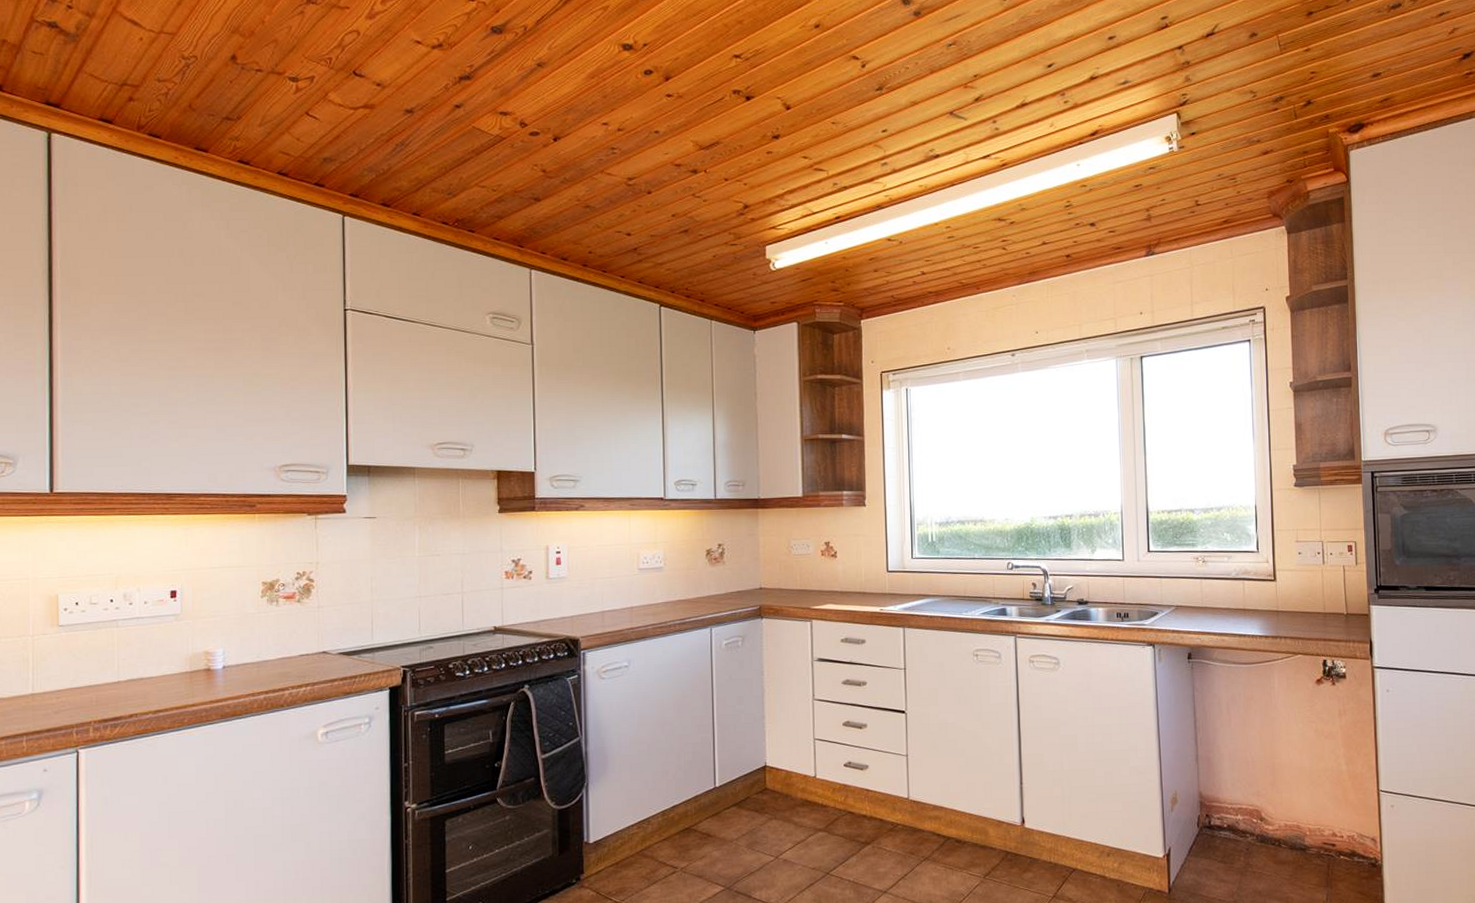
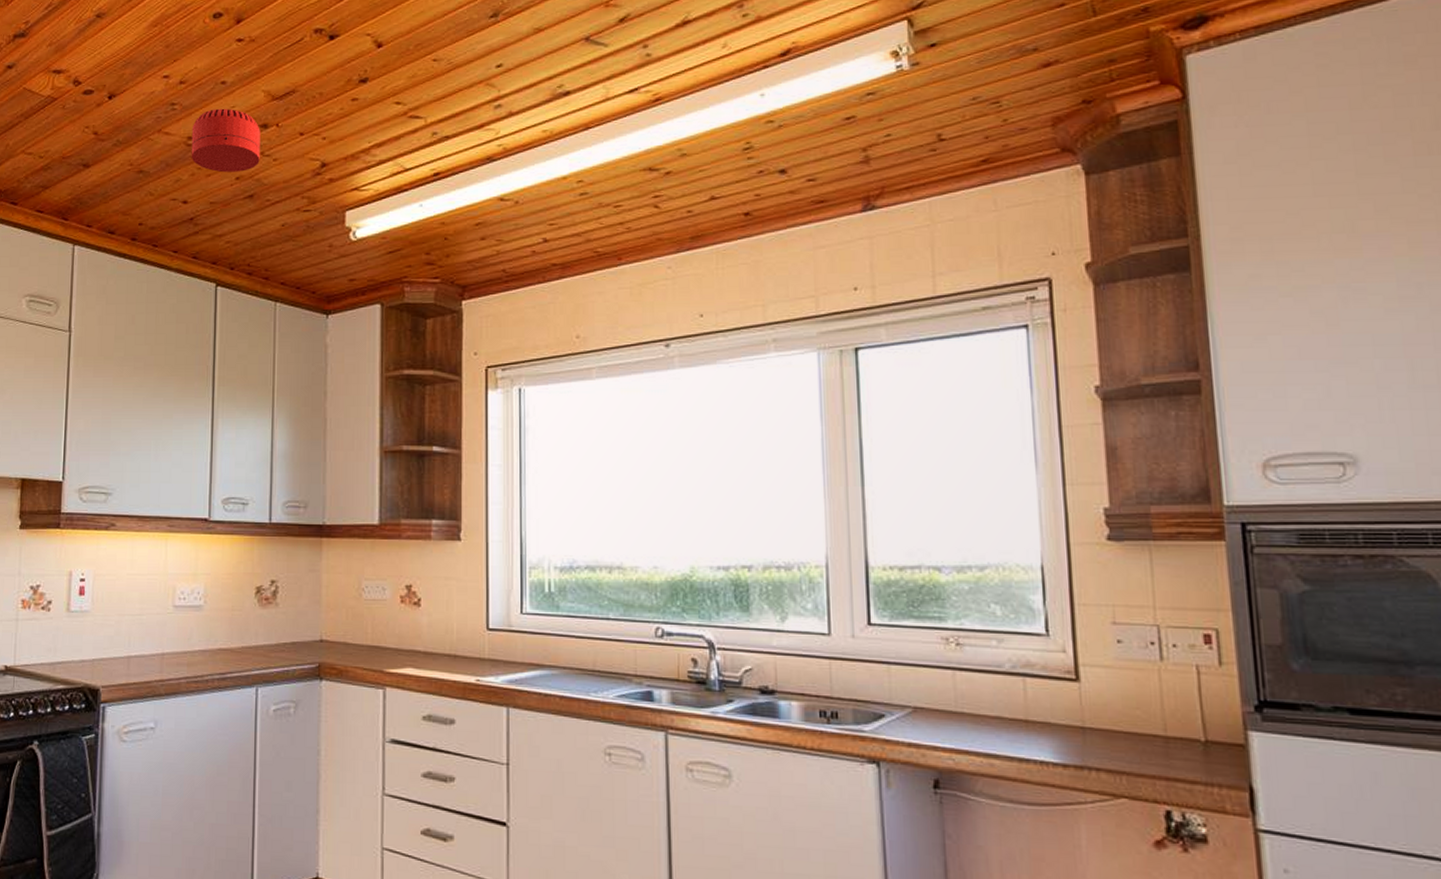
smoke detector: none [631,154,692,210] -> present [191,108,260,173]

